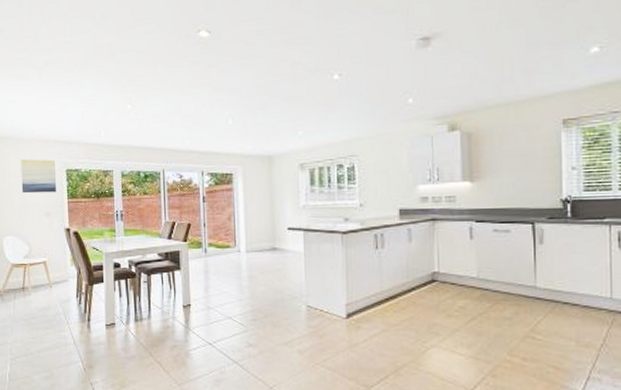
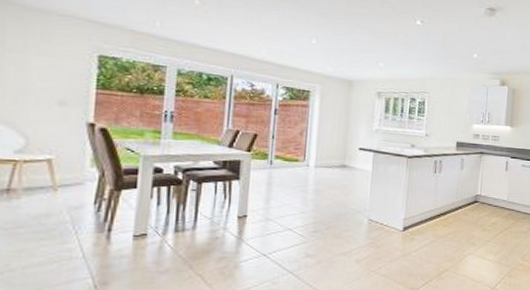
wall art: present [20,159,57,194] -> none [22,32,83,80]

